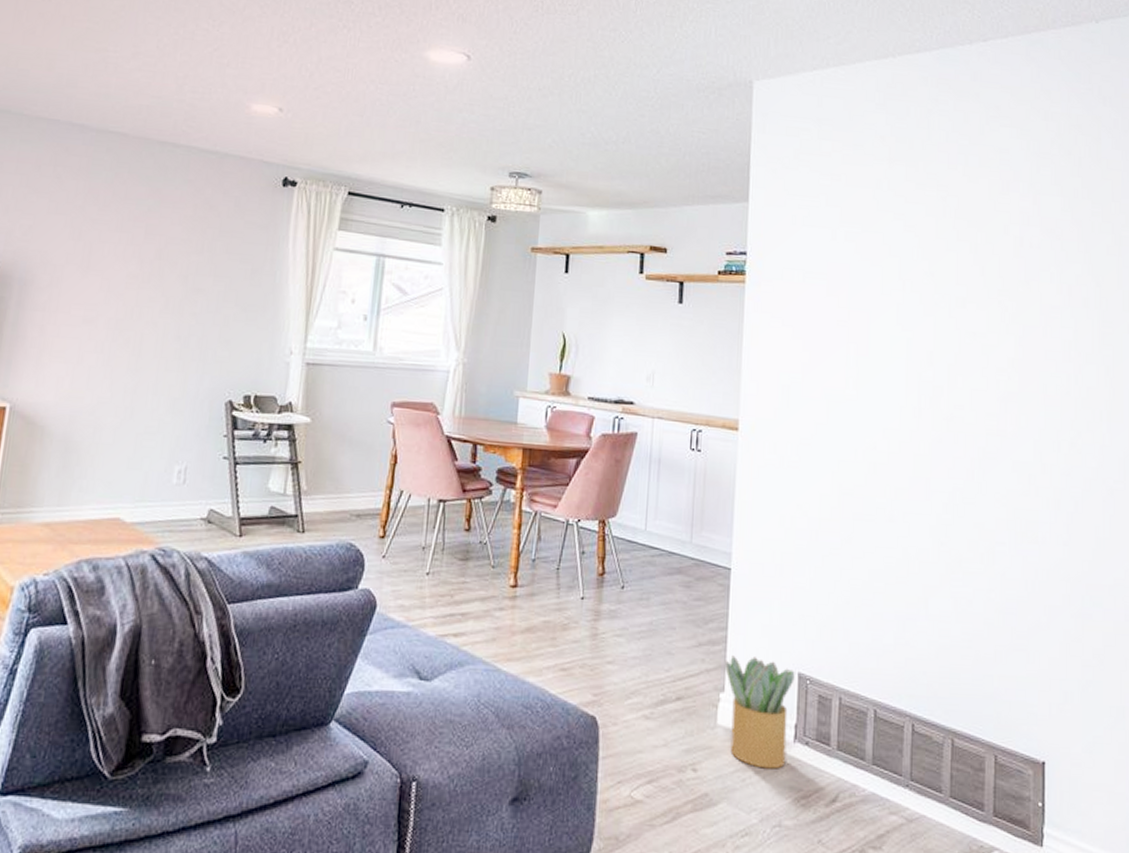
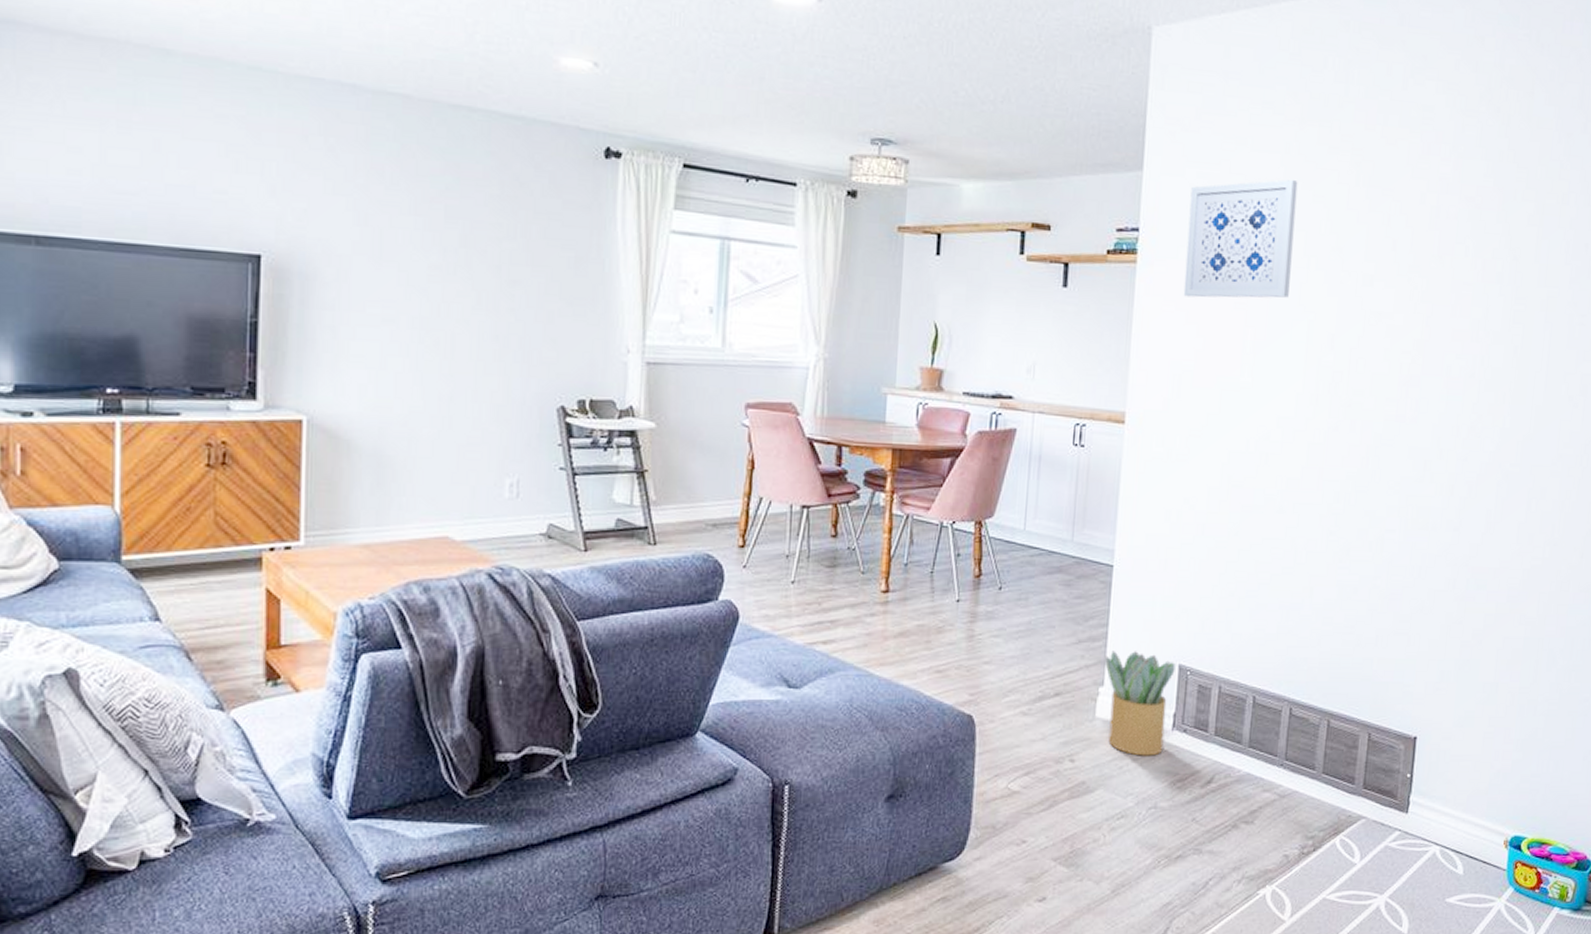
wall art: none [789,211,890,317] -> present [1183,179,1298,298]

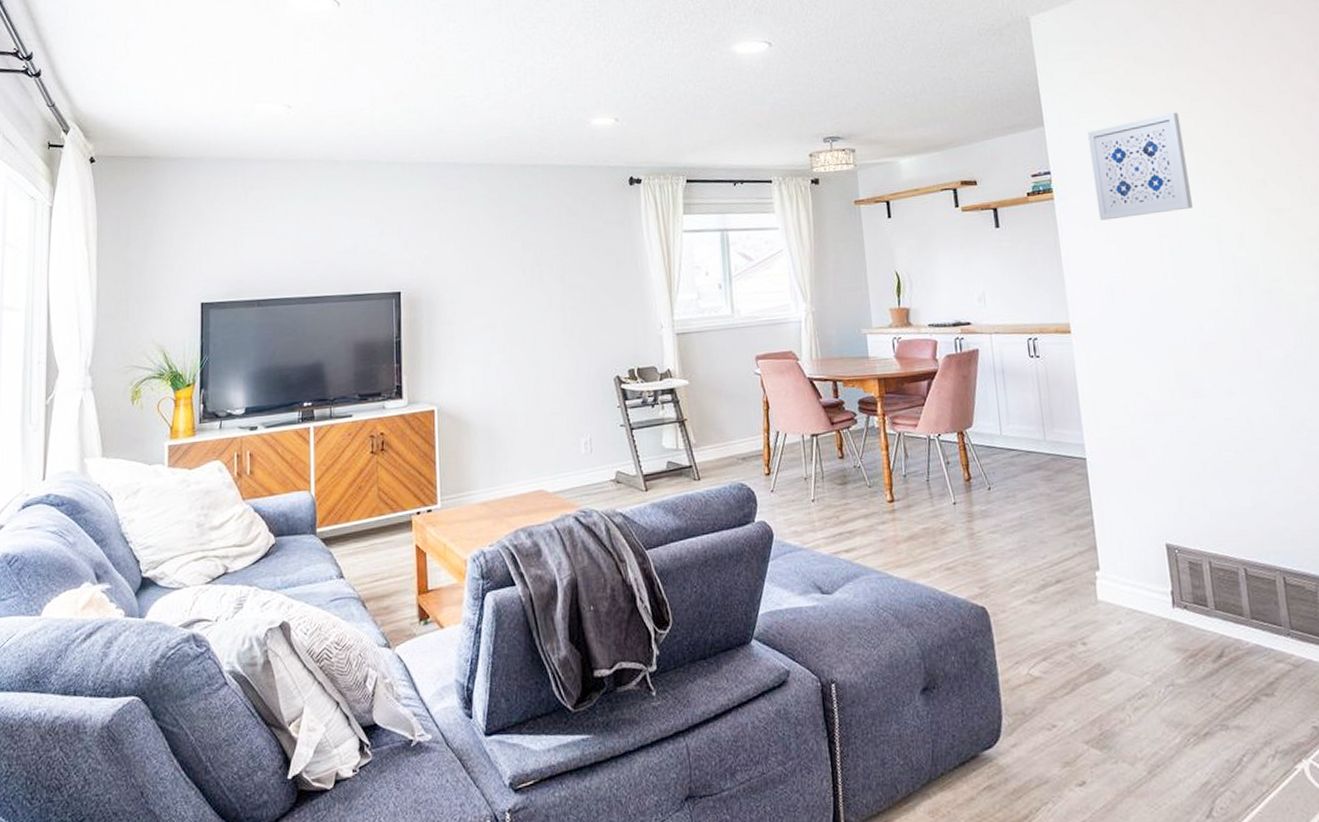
potted plant: present [1105,651,1176,756] -> none [1096,535,1169,635]

